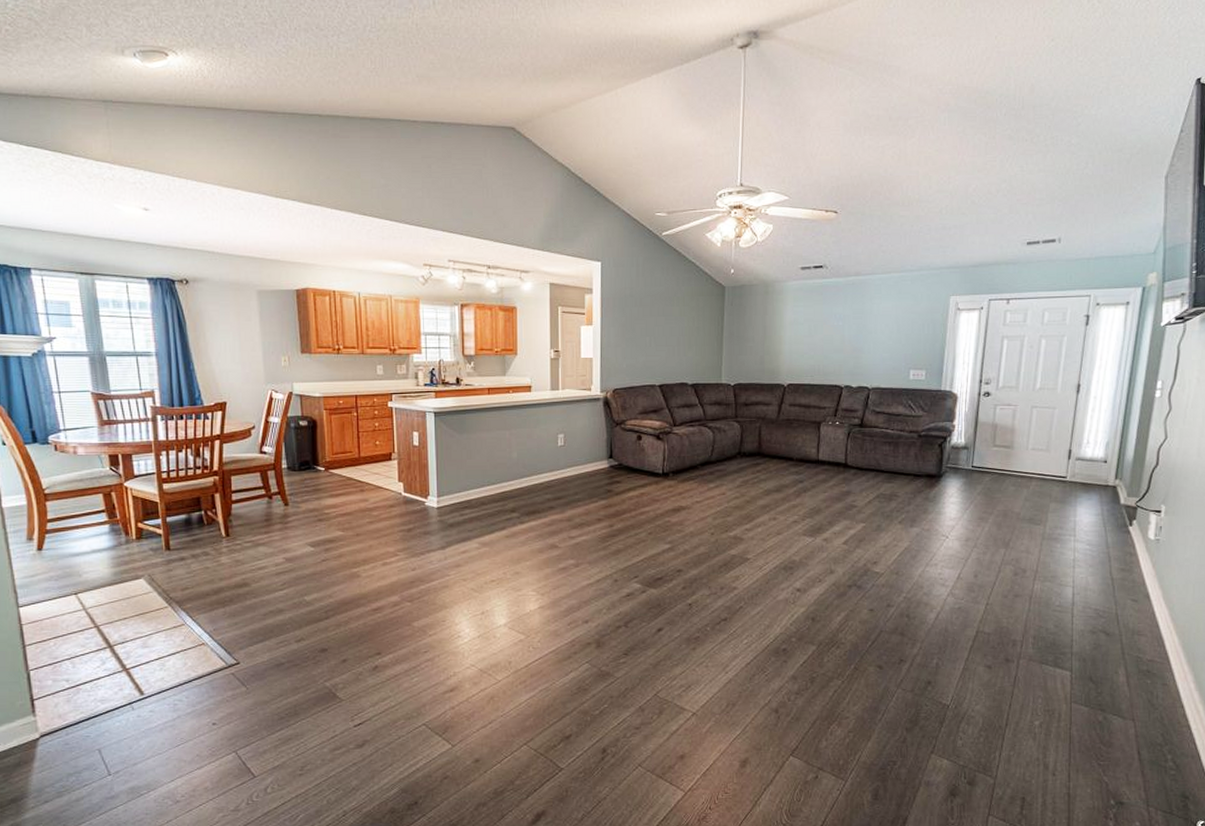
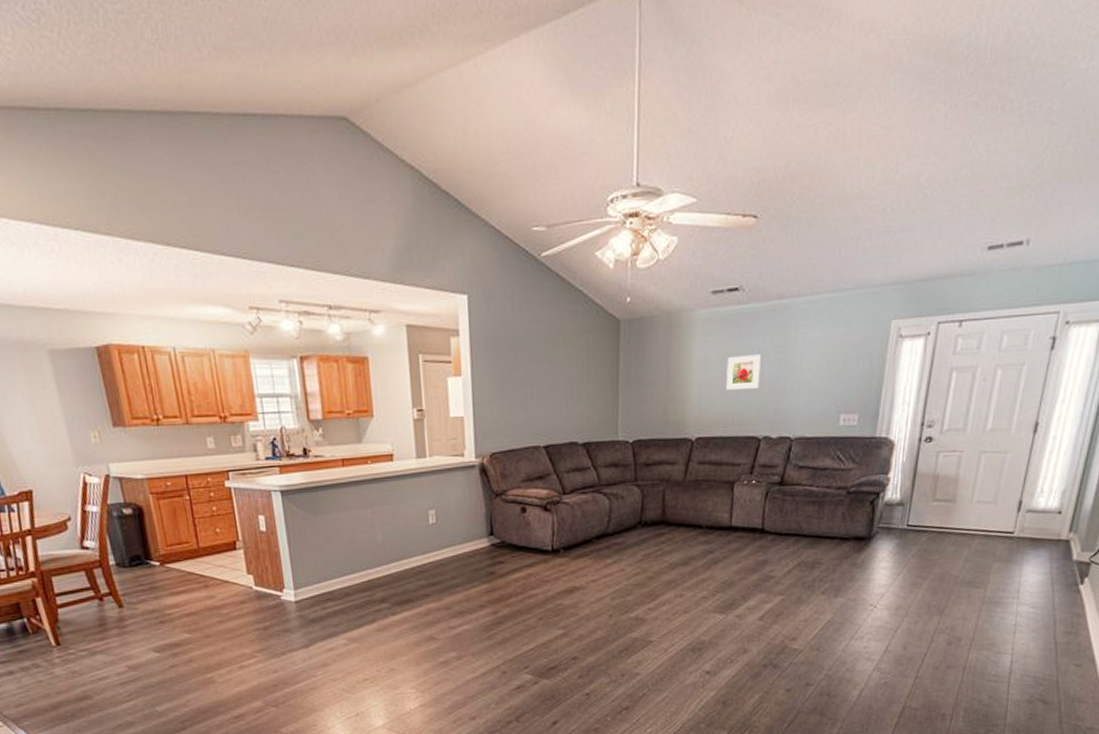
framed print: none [812,318,842,346] -> present [725,354,760,390]

